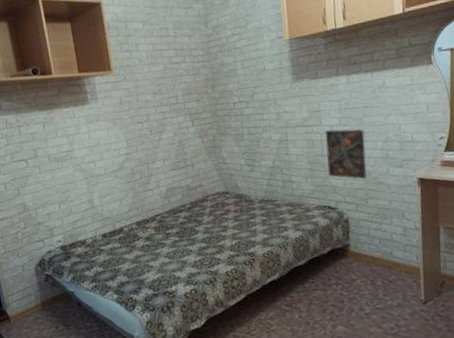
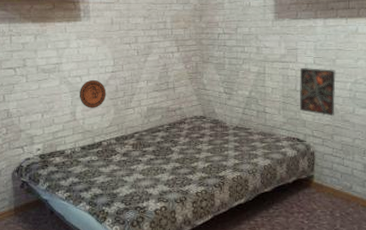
decorative plate: none [95,164,123,194] -> present [80,79,106,108]

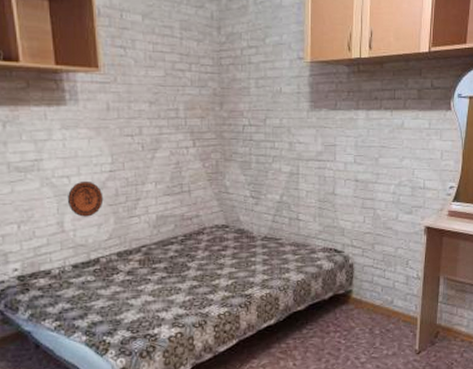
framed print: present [299,68,336,117] -> none [337,168,378,224]

